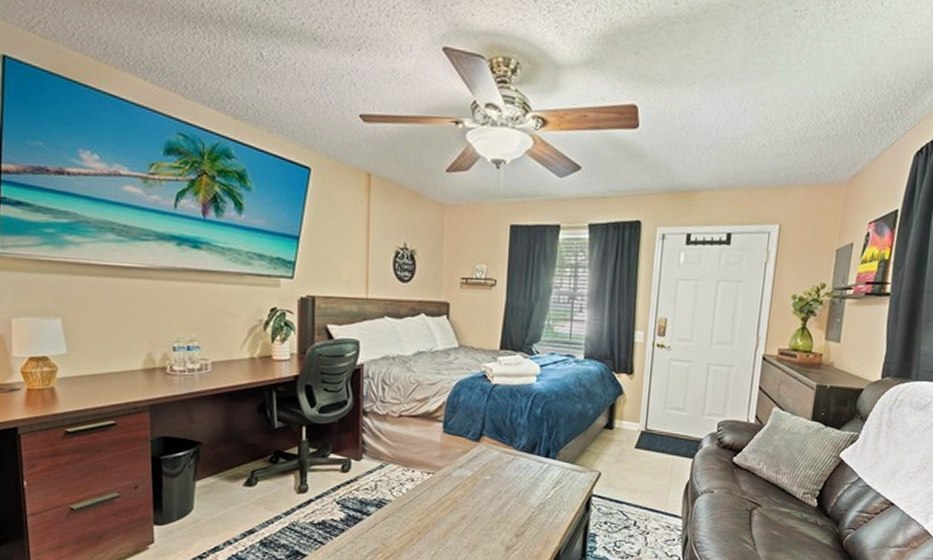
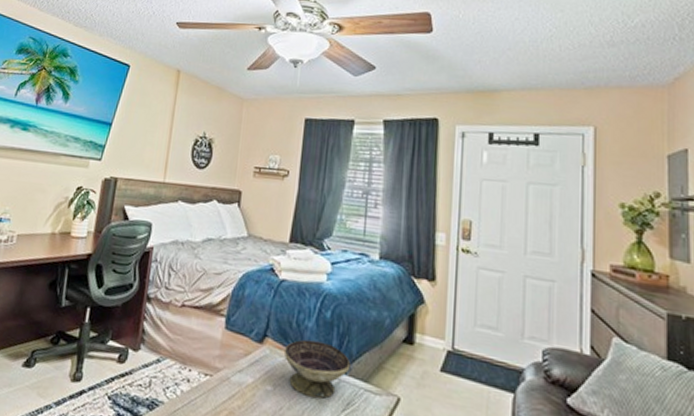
decorative bowl: none [499,434,559,481] -> present [283,339,351,399]

